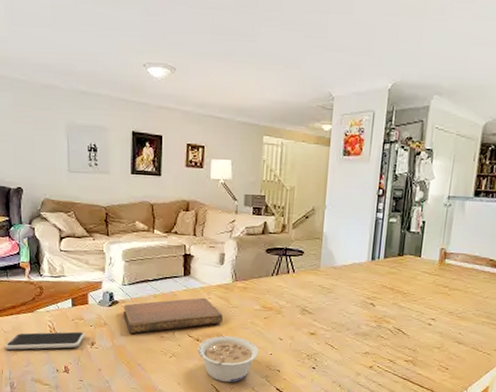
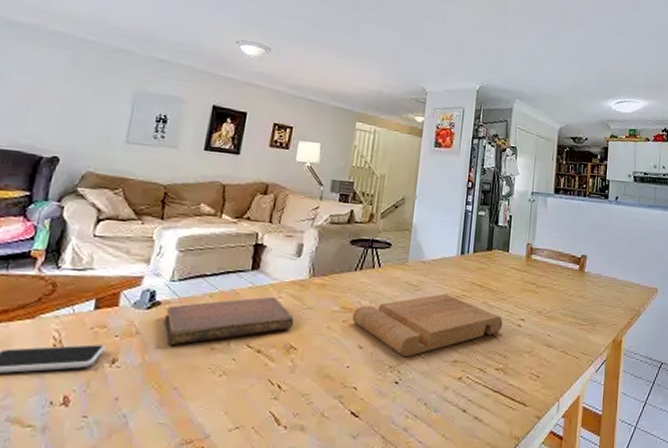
legume: present [197,336,259,383] -> none [256,345,334,408]
cutting board: none [272,295,413,349] -> present [352,293,503,358]

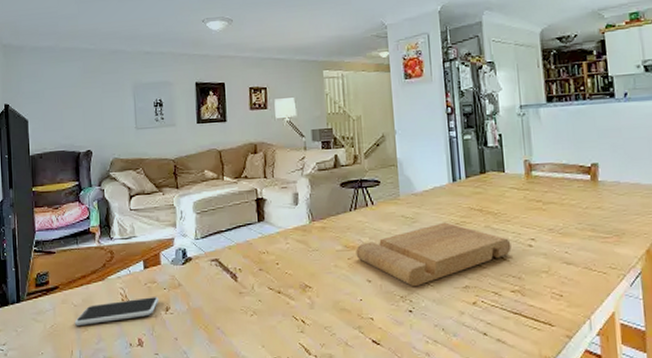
notebook: present [164,296,294,346] -> none [197,243,304,294]

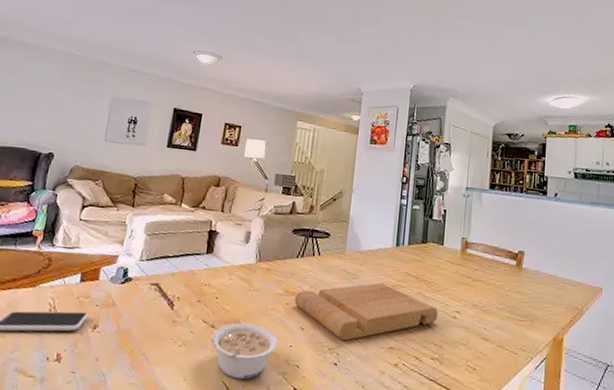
legume: none [279,283,348,340] -> present [211,322,278,380]

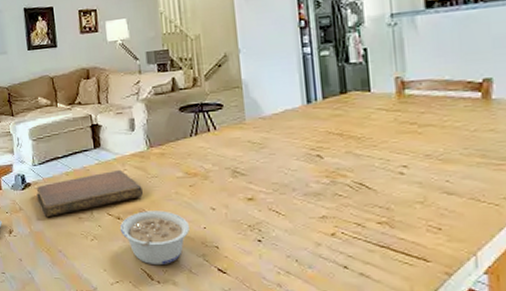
notebook: none [135,277,243,317] -> present [36,169,143,218]
cutting board: present [294,282,438,341] -> none [197,148,378,216]

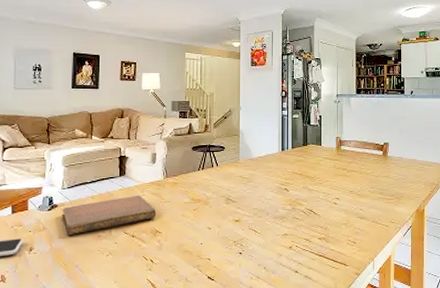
legume: present [119,210,191,266] -> none [133,230,191,276]

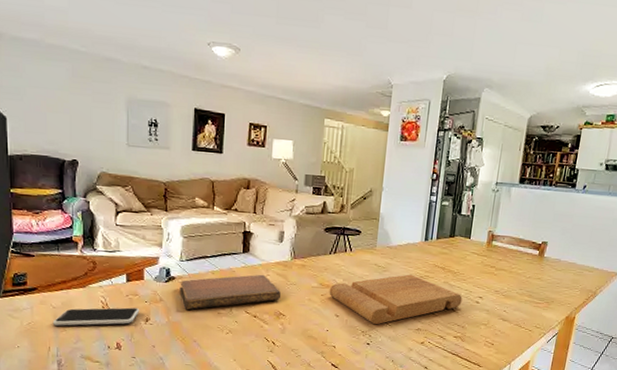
cutting board: none [200,183,321,234] -> present [329,274,463,325]

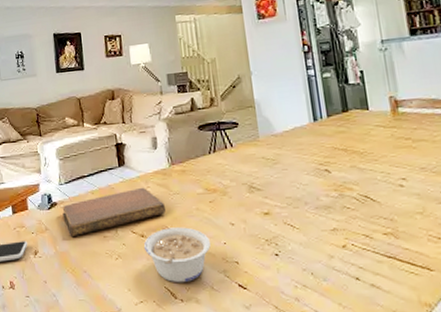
legume: none [254,312,316,359] -> present [143,227,212,283]
cutting board: present [329,274,463,325] -> none [217,163,381,230]

